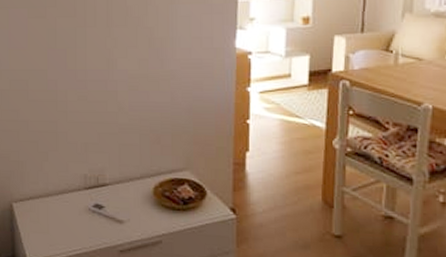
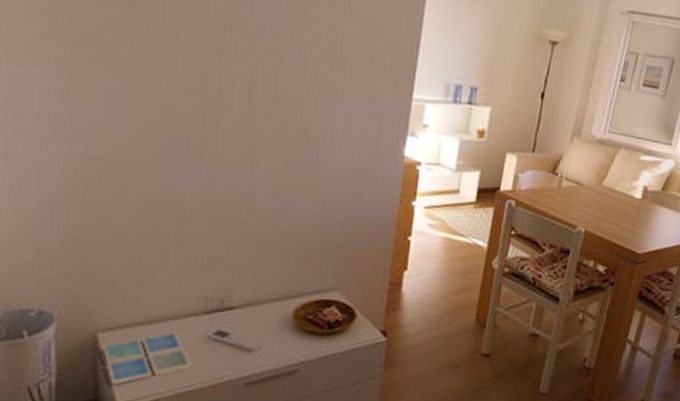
drink coaster: none [16,204,78,246] -> present [102,332,191,385]

